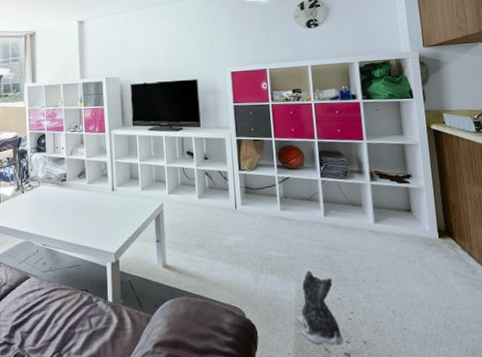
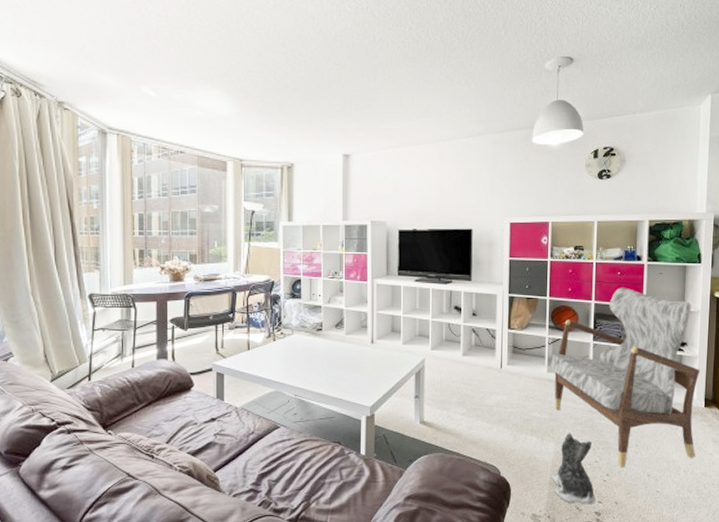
armchair: none [282,125,438,304] -> present [549,287,700,467]

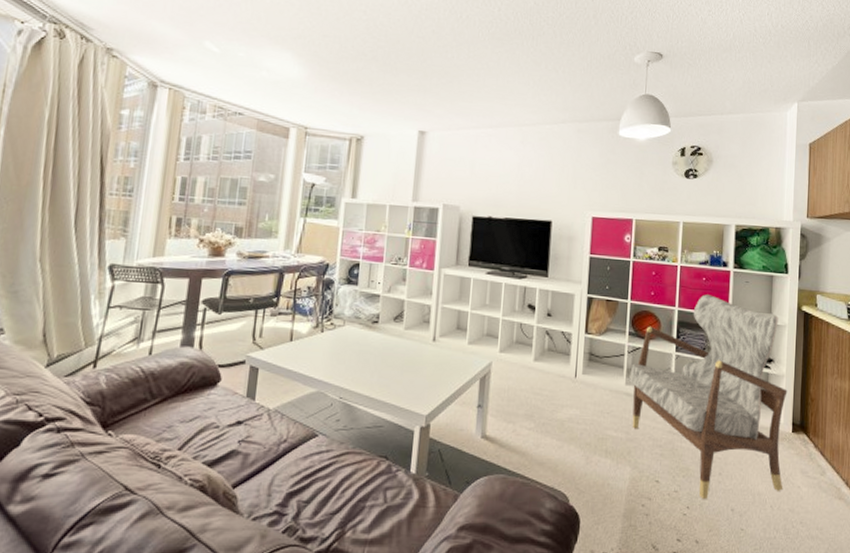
plush toy: present [552,433,596,505] -> none [627,456,674,543]

